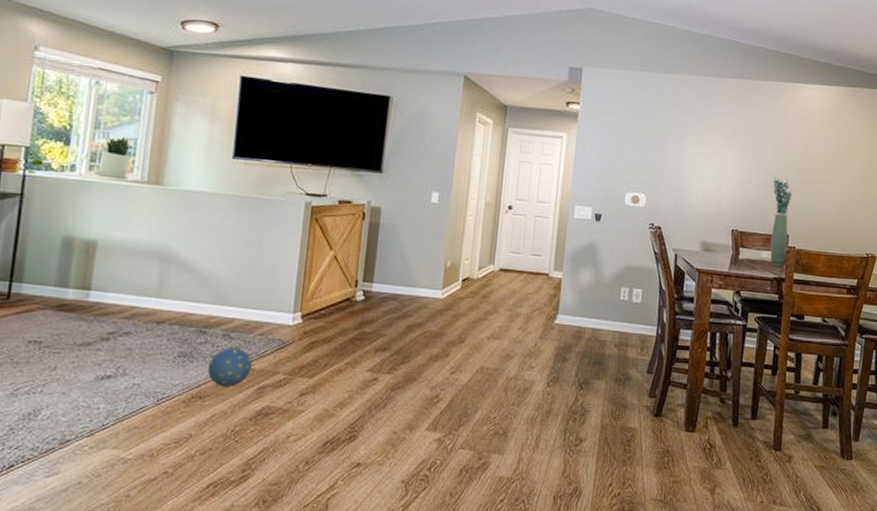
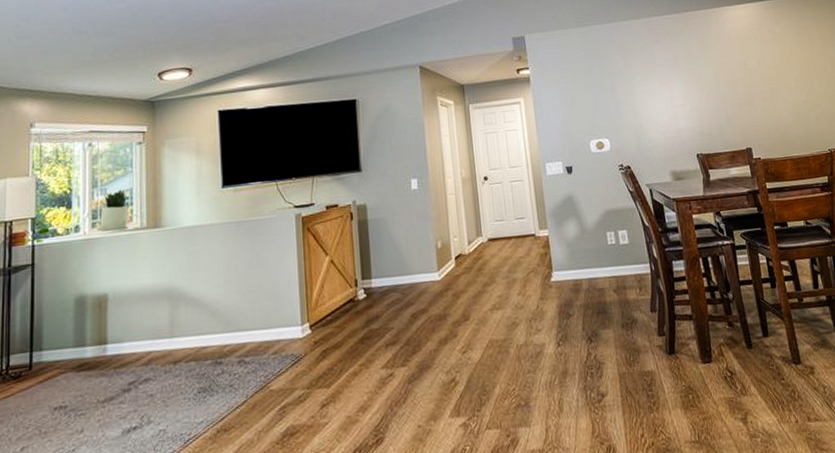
toy ball: present [207,347,252,387] -> none [228,371,270,415]
vase: present [770,176,793,268] -> none [723,96,754,182]

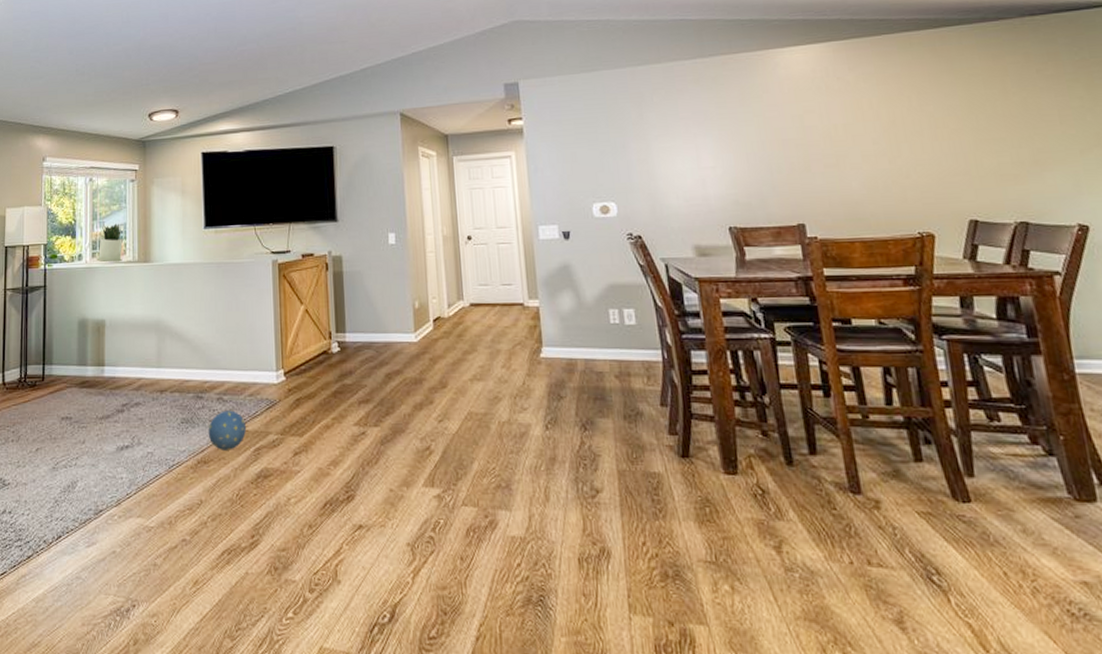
toy ball: none [228,371,270,415] -> present [208,410,246,450]

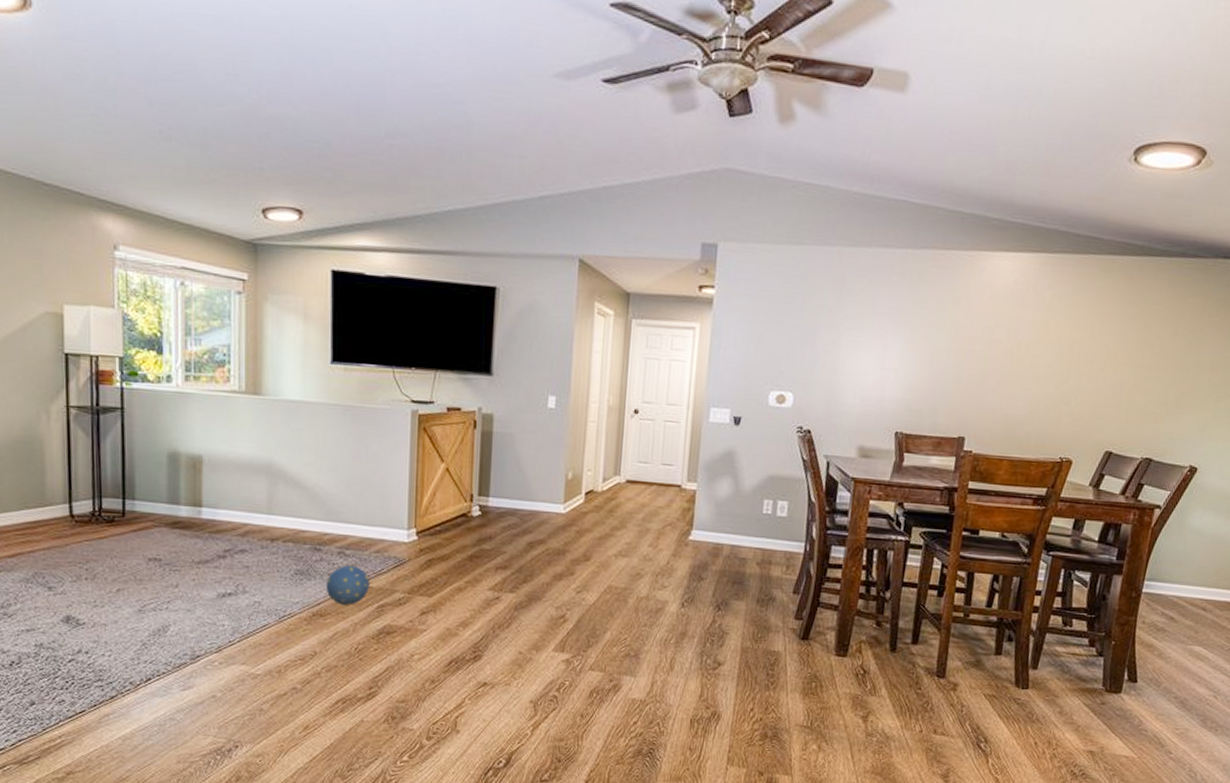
planter: present [96,223,123,263] -> none [191,342,226,391]

